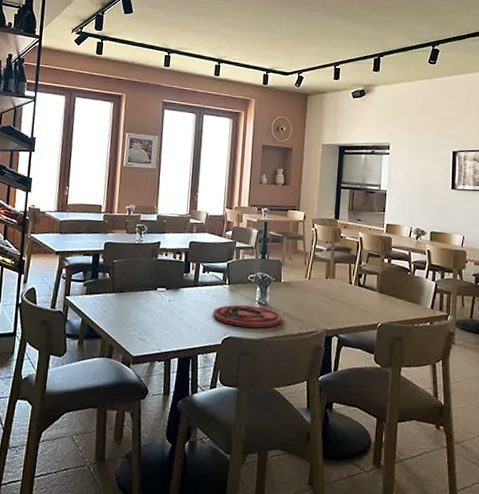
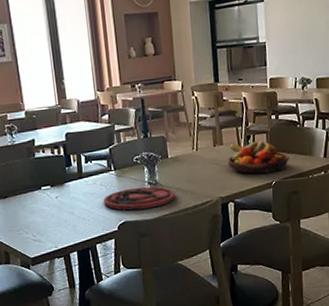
fruit bowl: none [336,278,397,315] -> present [227,140,289,174]

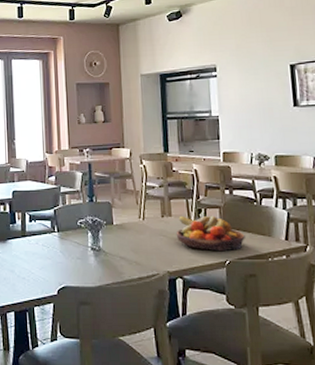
plate: present [104,186,176,210] -> none [45,252,120,275]

